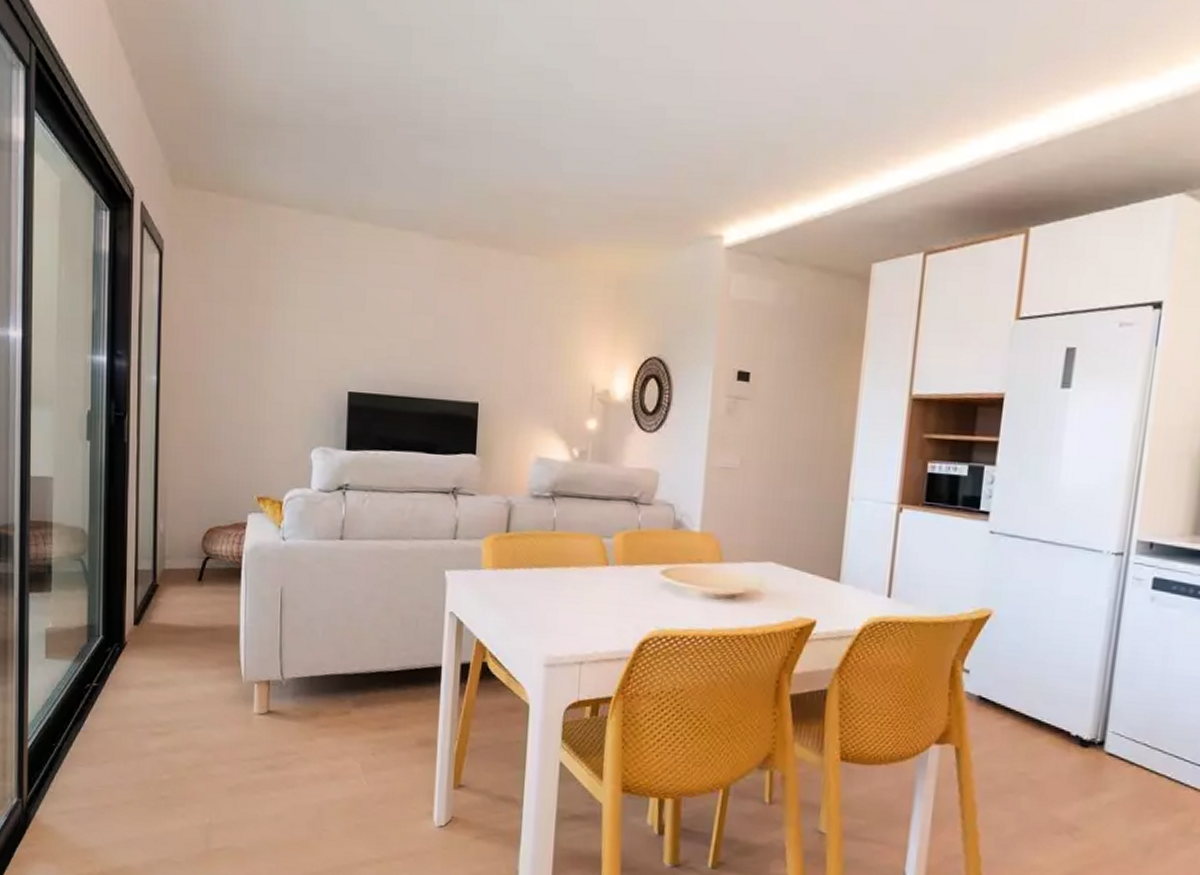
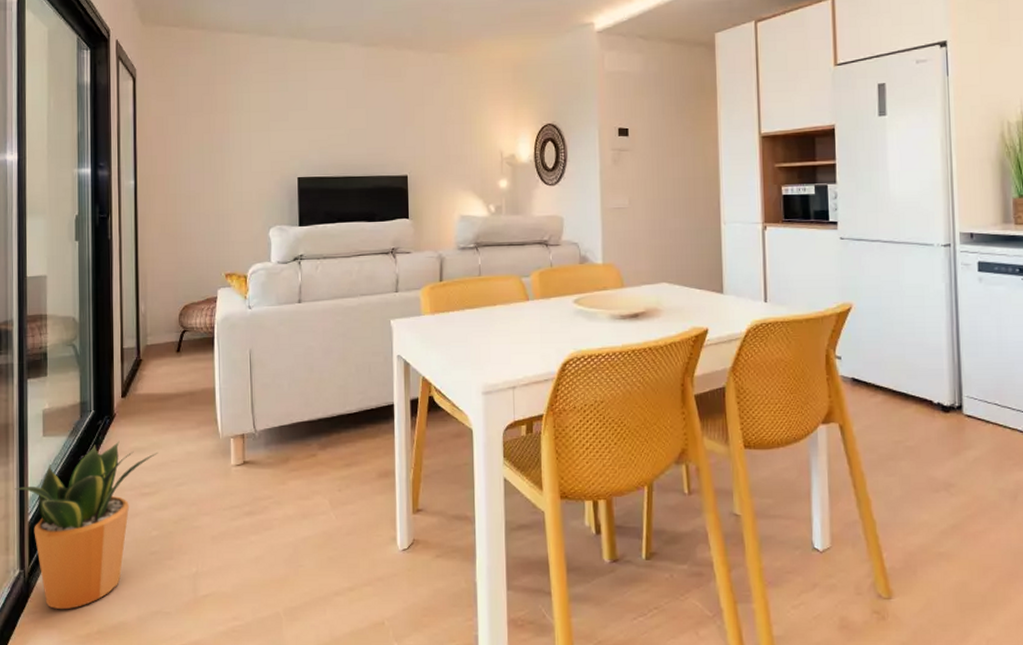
potted plant: none [13,672,173,846] -> present [15,441,159,610]

